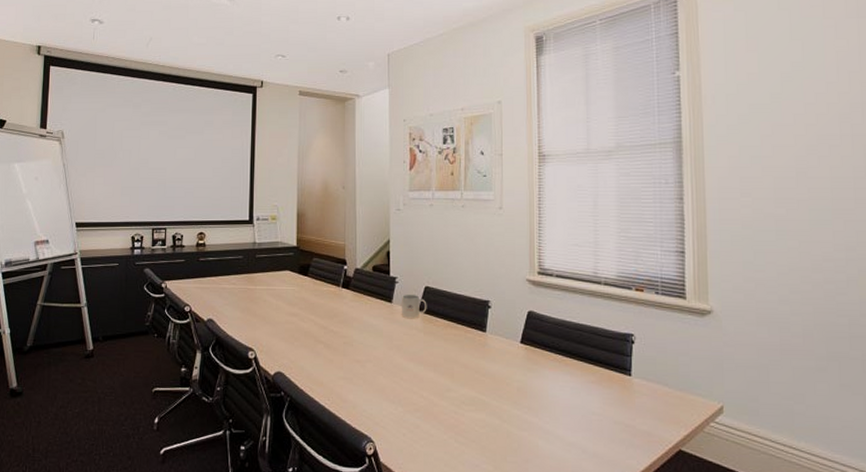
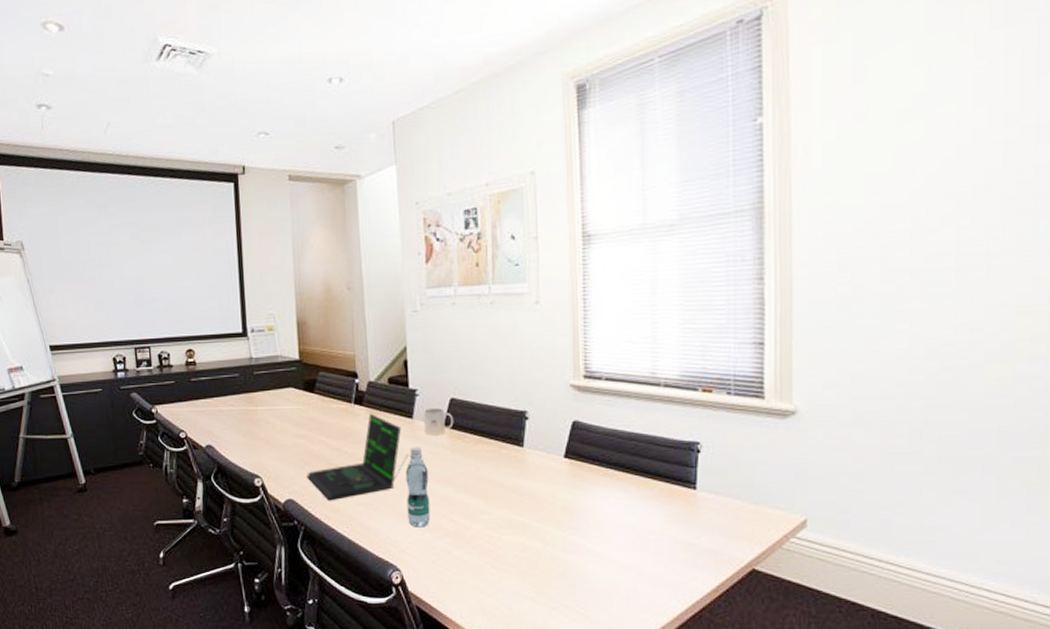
laptop: none [295,296,387,374] -> present [306,413,409,500]
bottle: none [383,328,403,402] -> present [405,446,431,528]

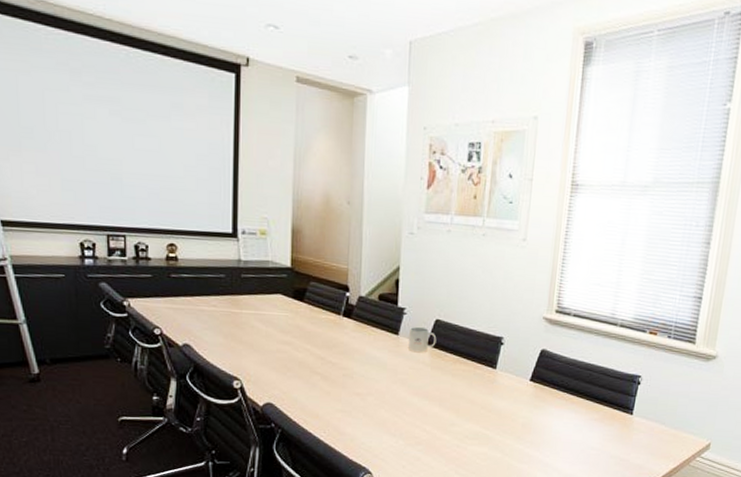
laptop: present [306,413,409,500] -> none [288,326,391,406]
bottle: present [405,446,431,528] -> none [384,361,408,436]

